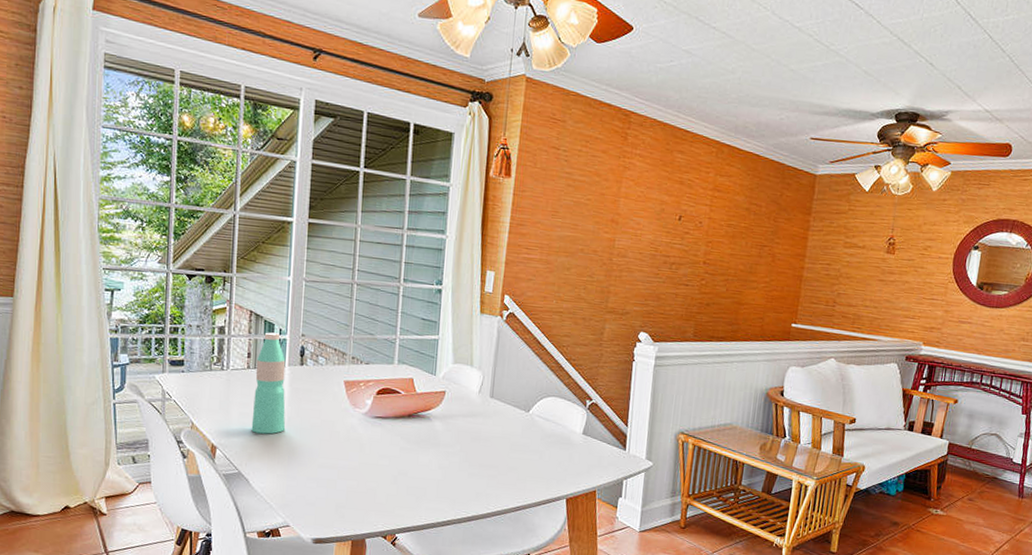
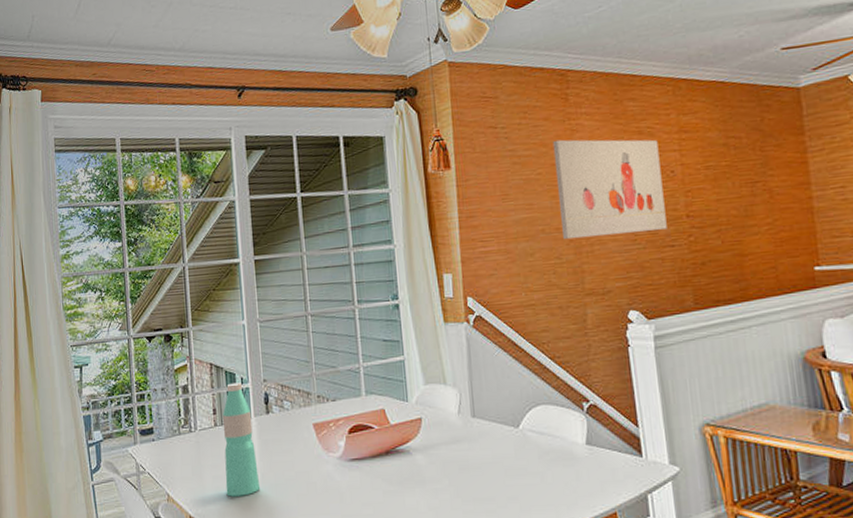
wall art: none [598,172,694,270] -> present [552,139,667,240]

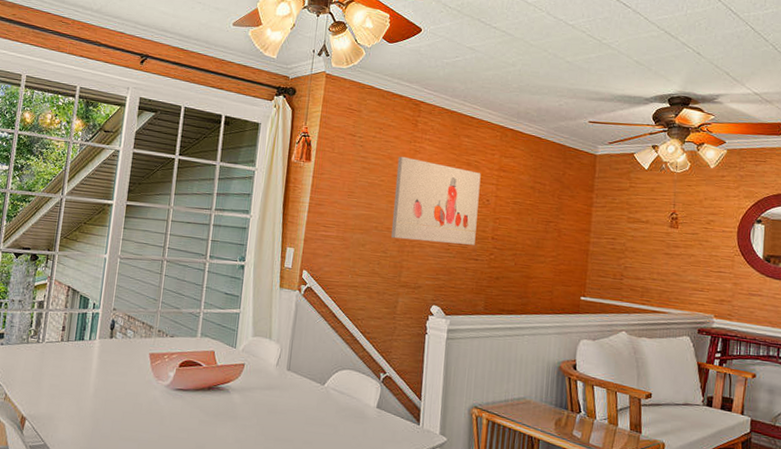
water bottle: present [222,382,261,497] -> none [59,306,97,406]

